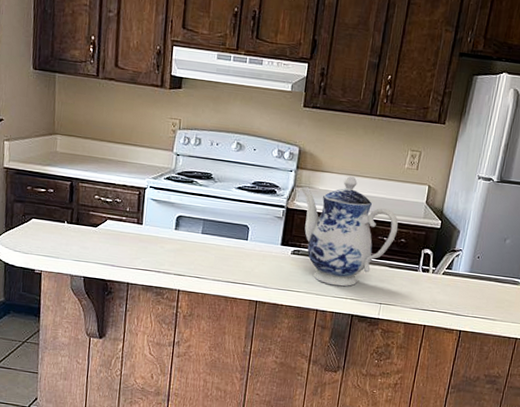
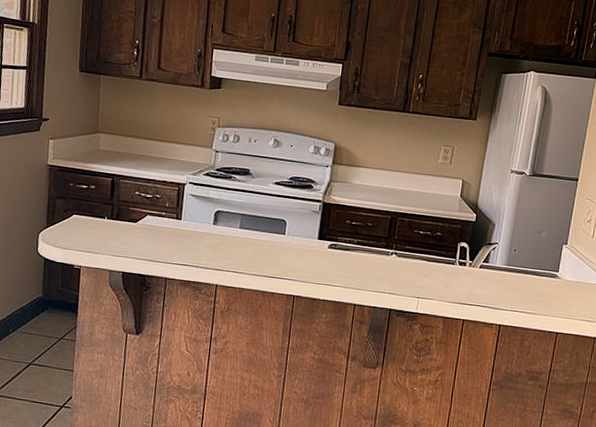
teapot: present [300,175,398,287] -> none [336,170,434,281]

